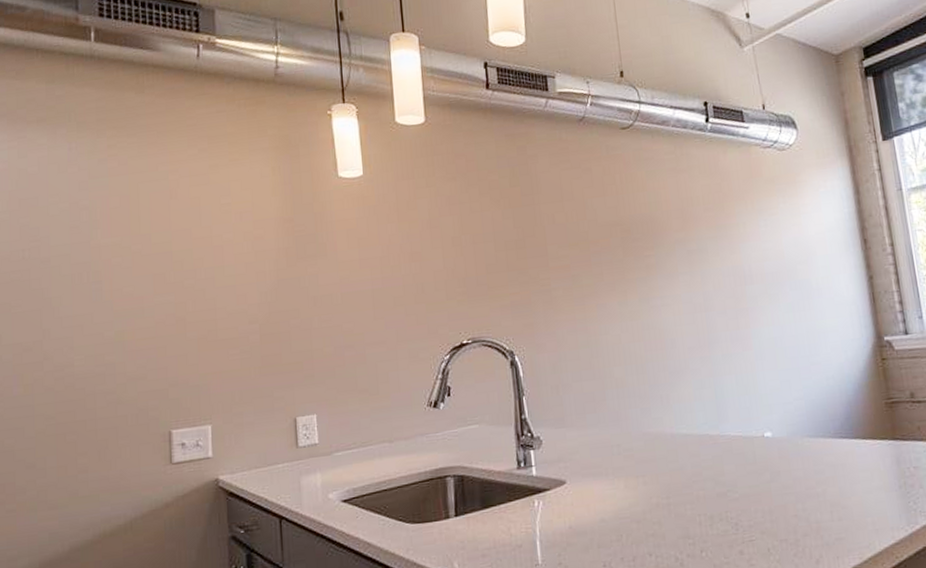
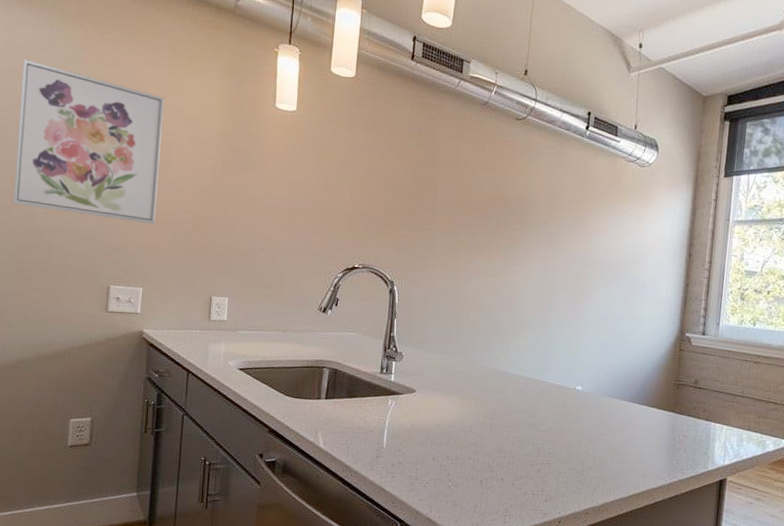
wall art: none [41,185,216,357] -> present [13,59,164,225]

